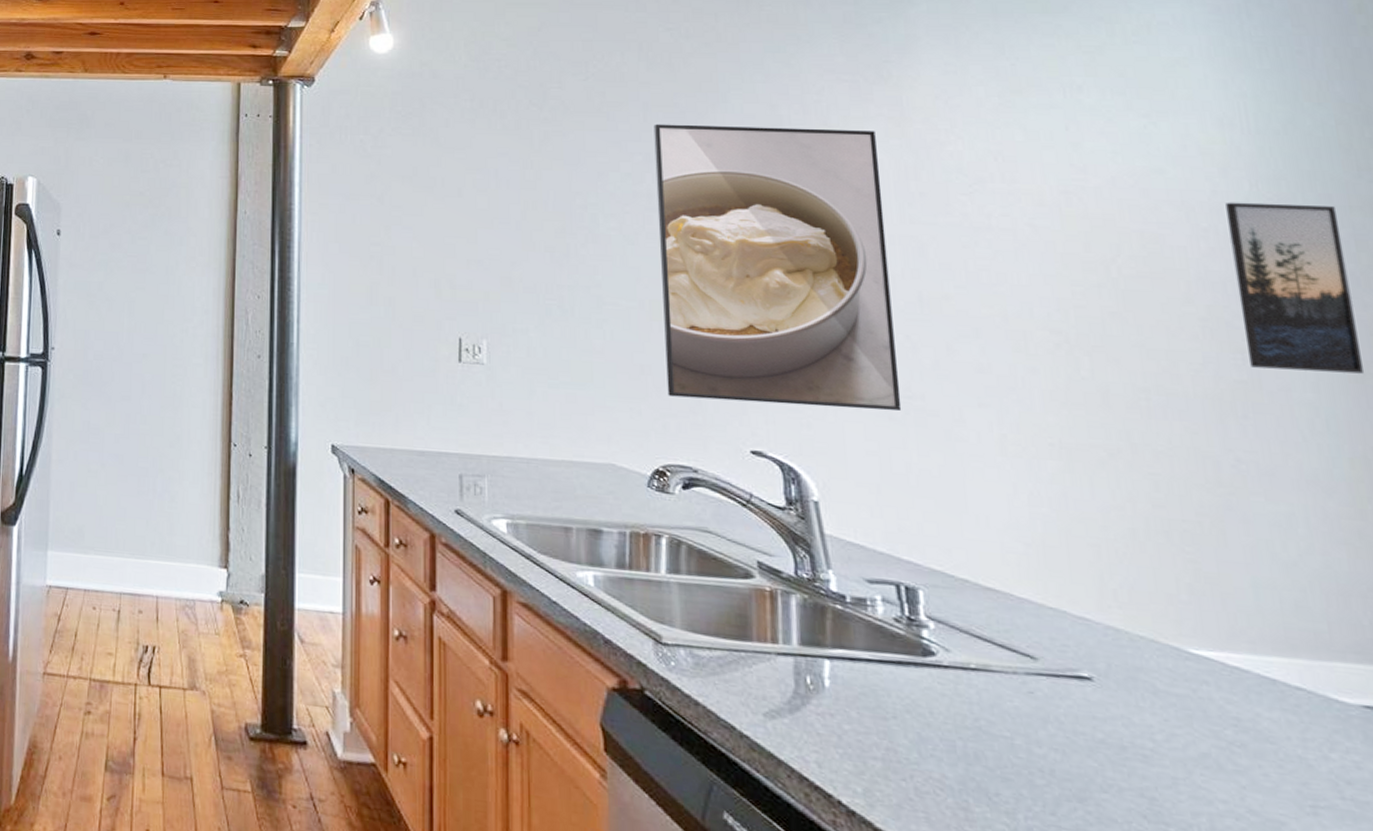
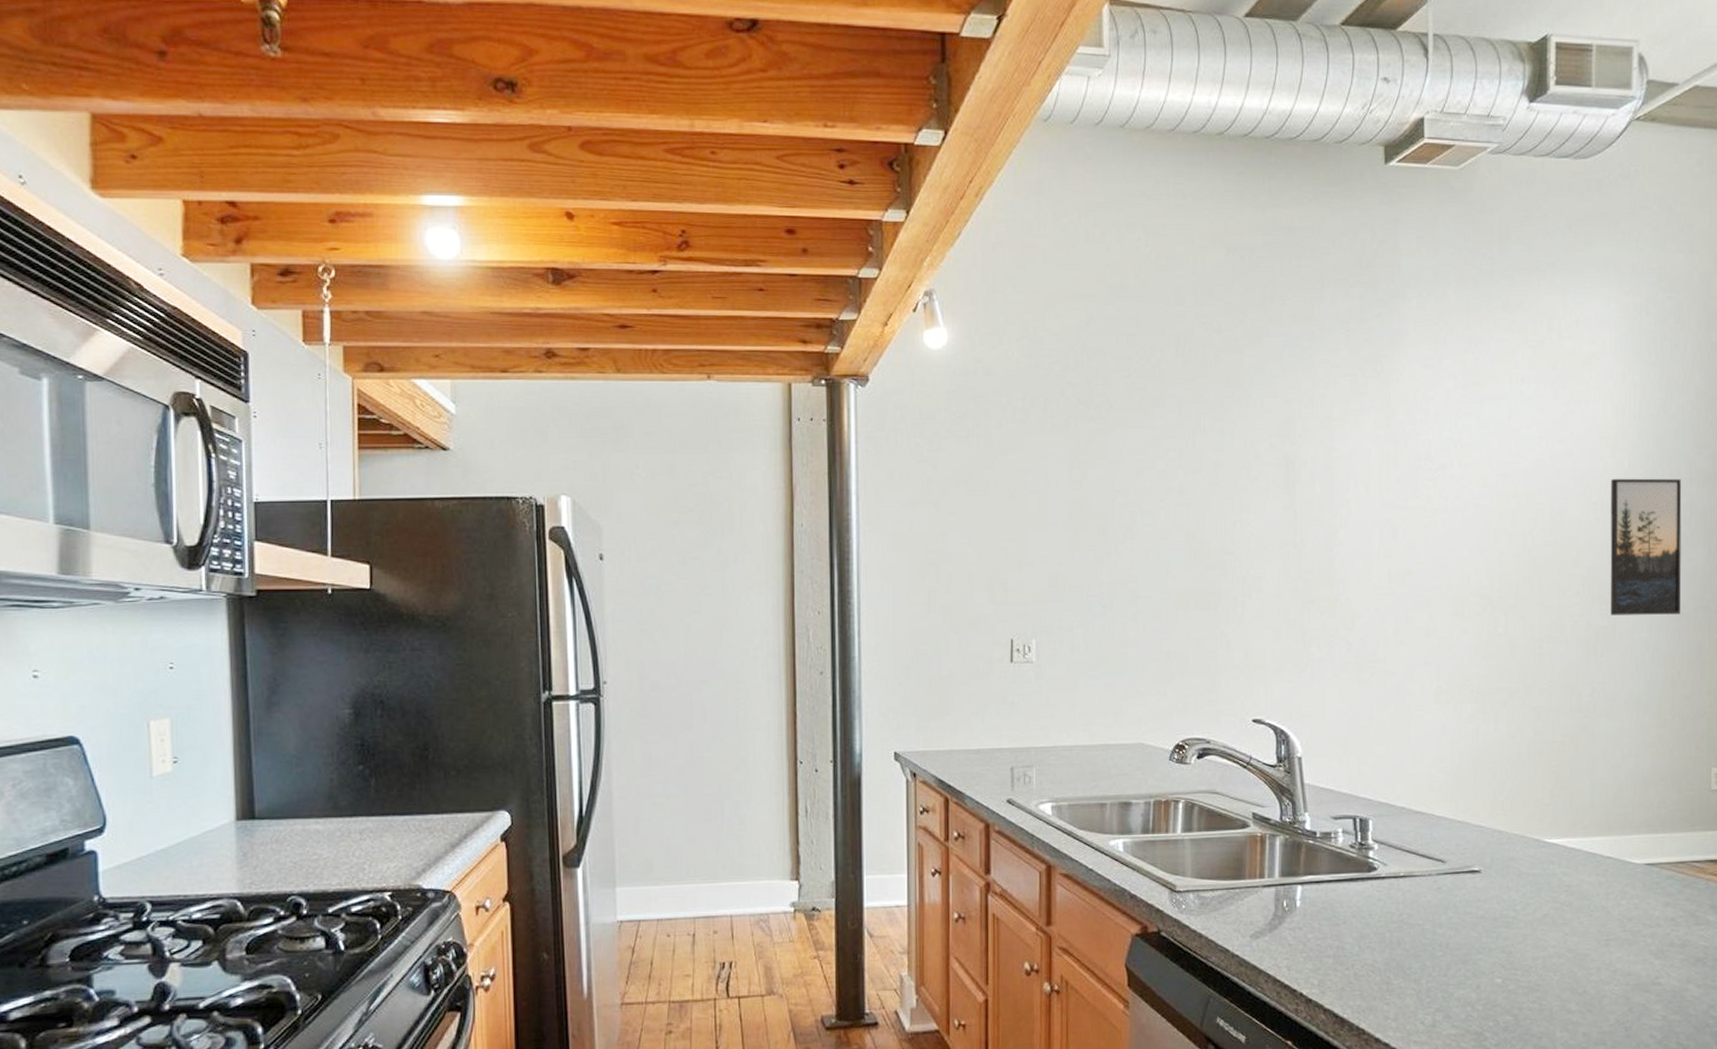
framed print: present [653,124,902,412] -> none [1187,420,1369,678]

